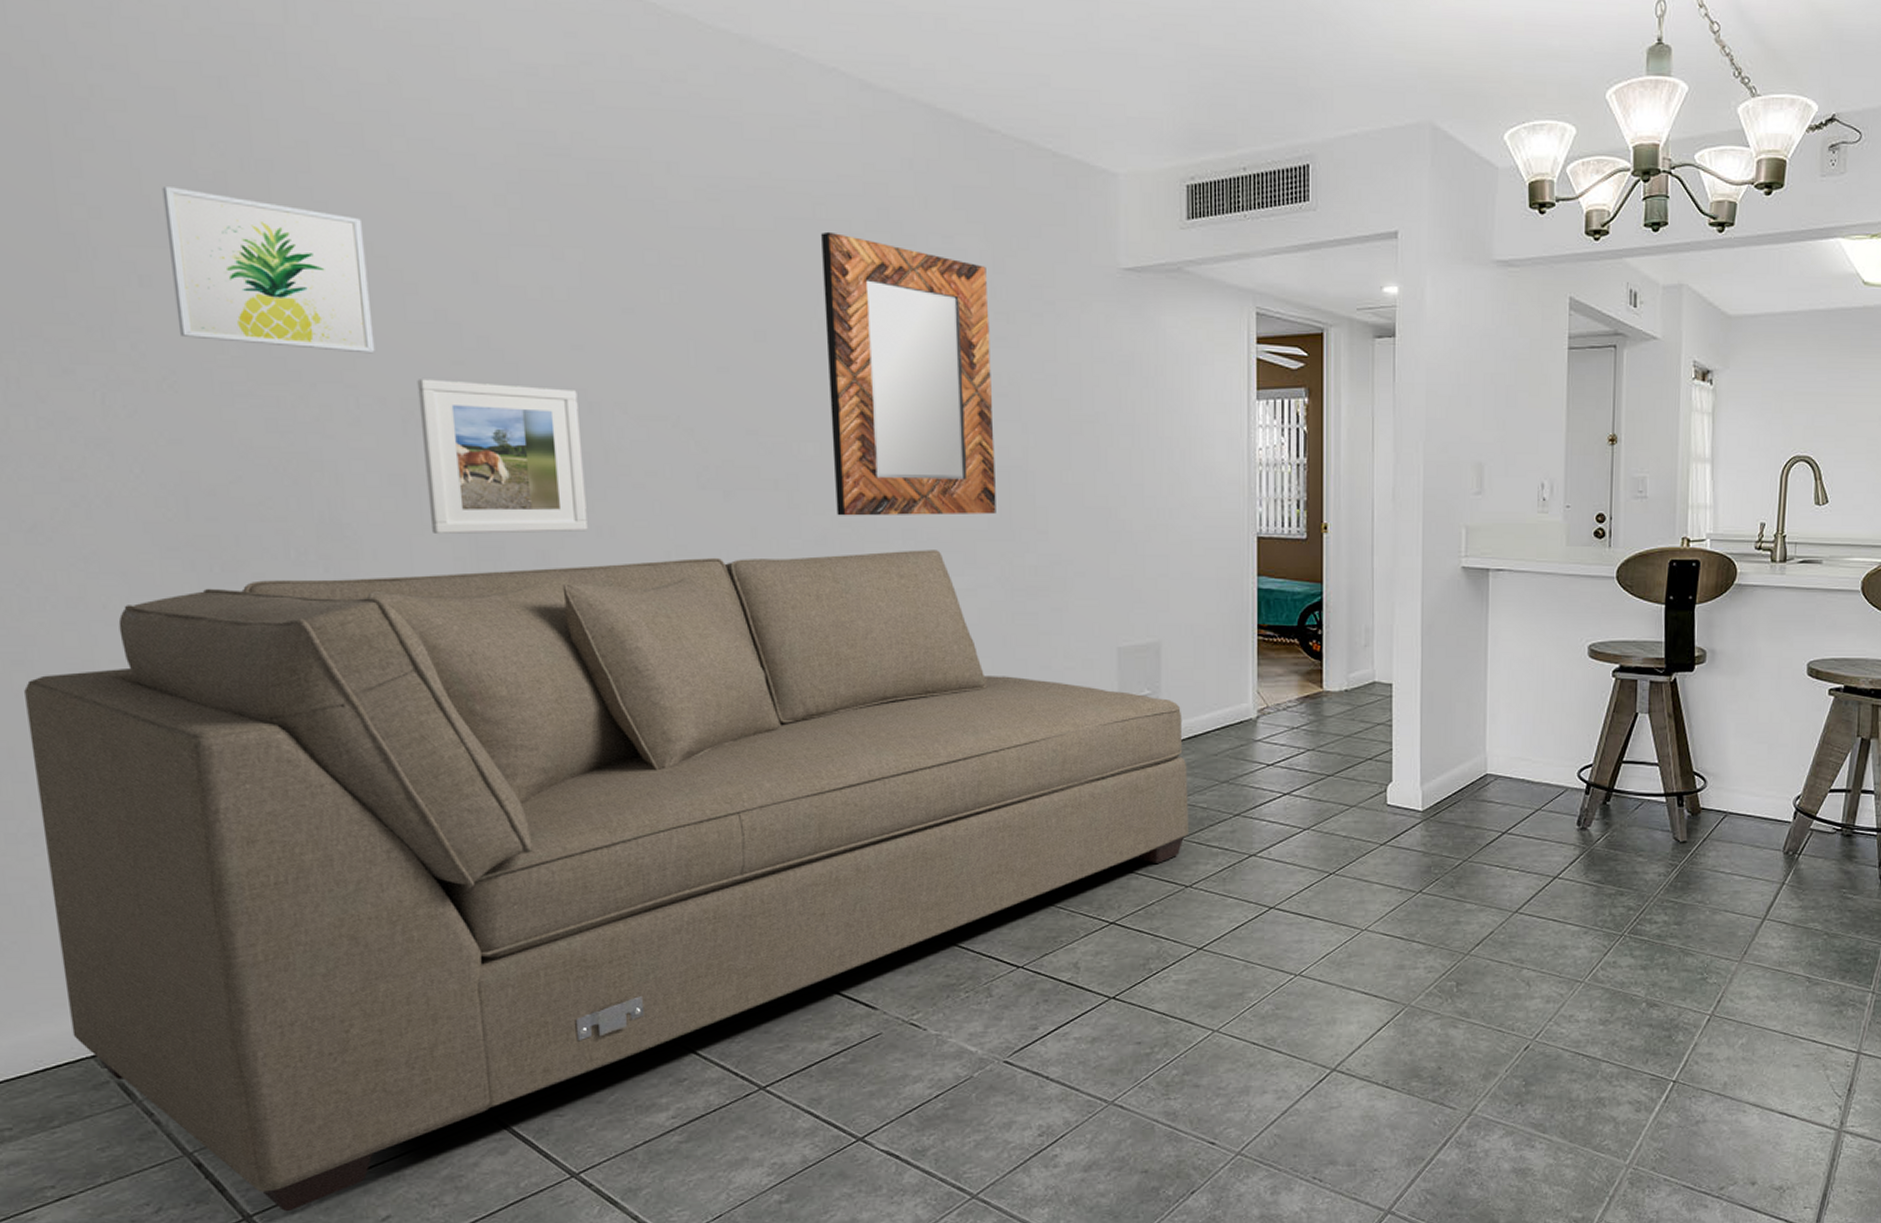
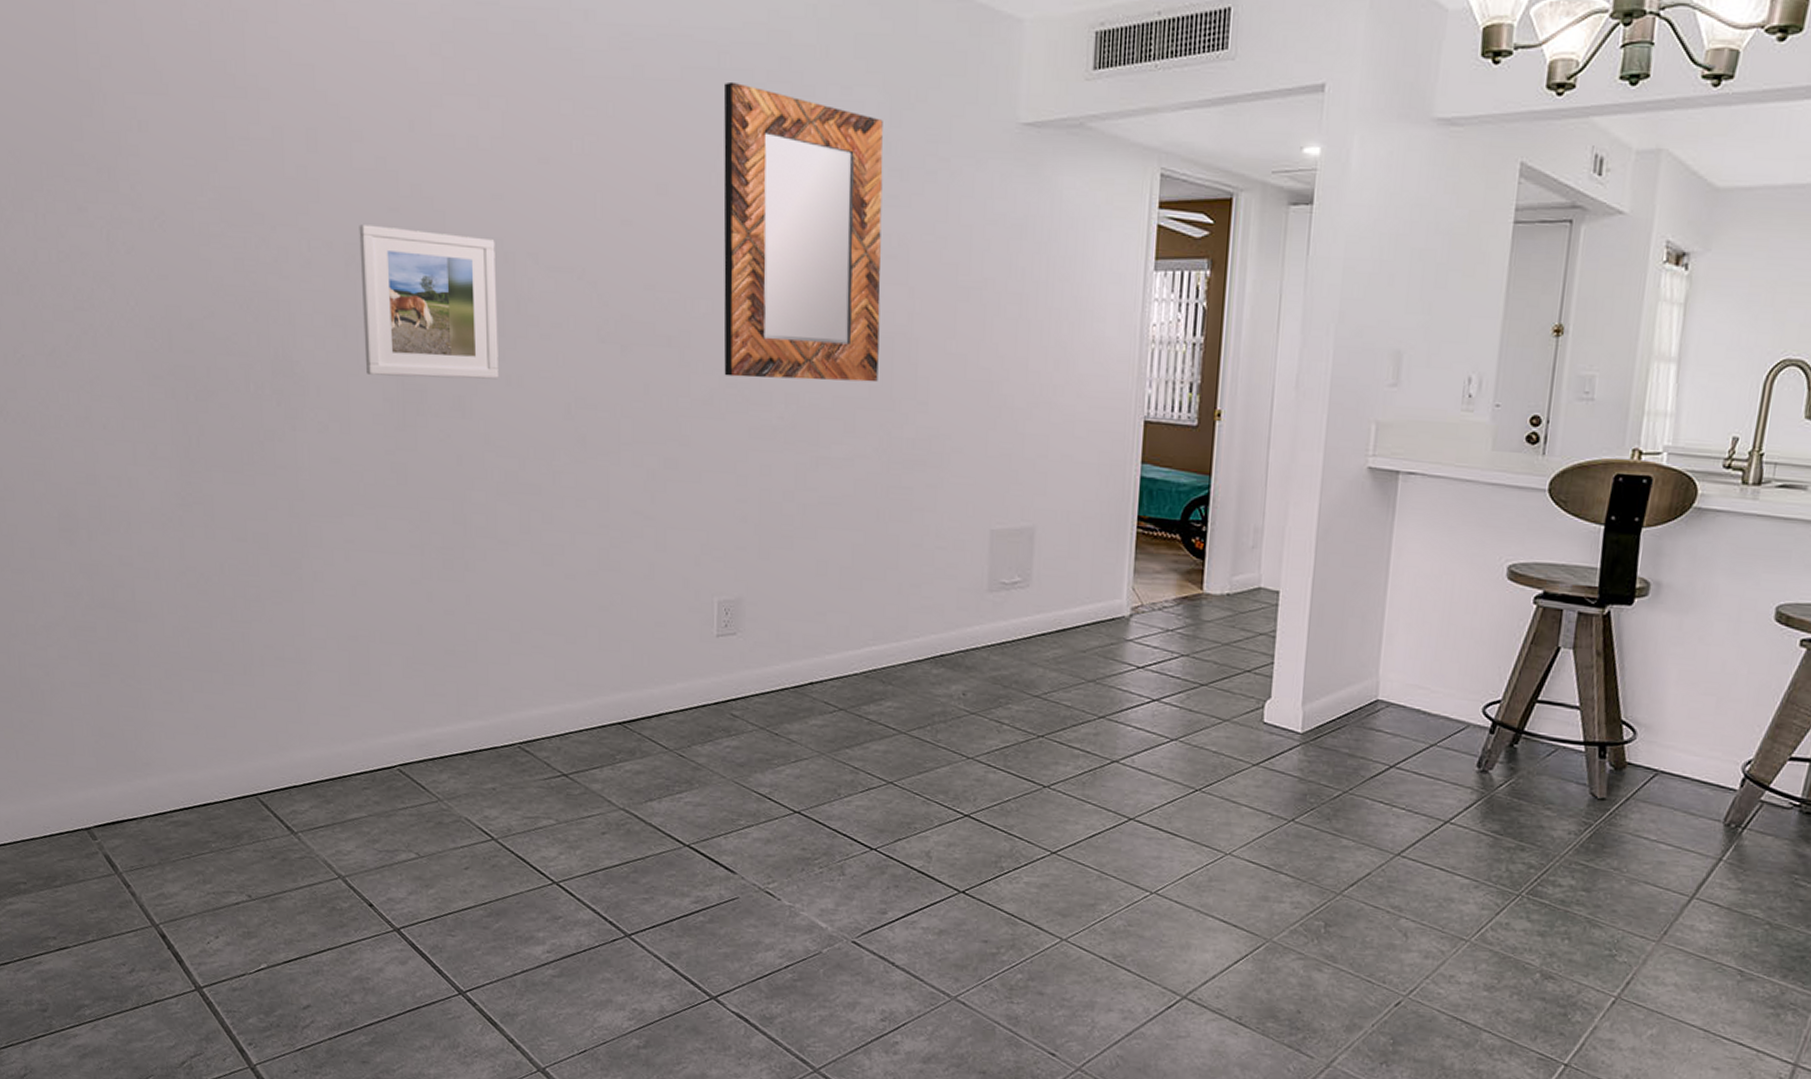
sofa: present [24,550,1188,1212] -> none [43,410,1054,989]
wall art: present [162,187,375,354] -> none [158,37,325,199]

